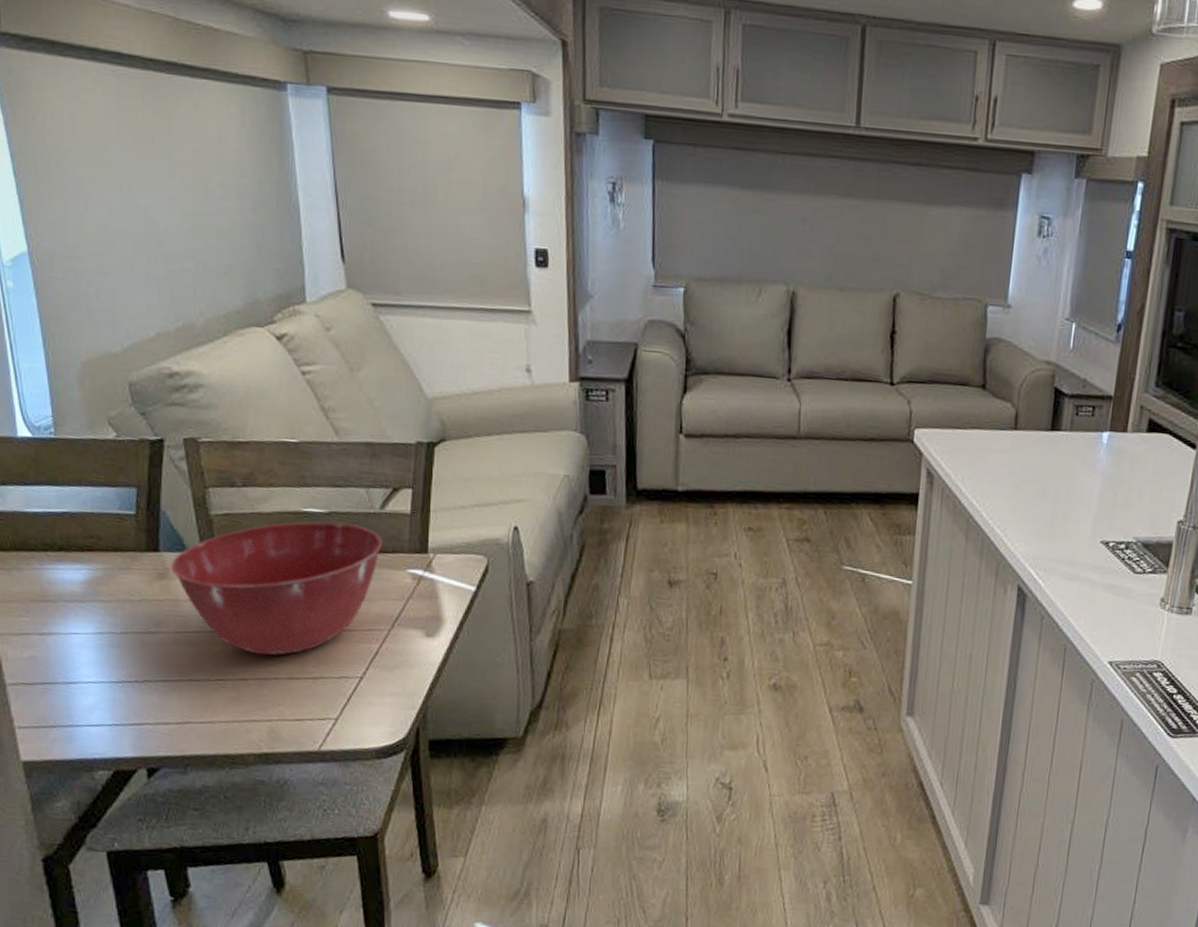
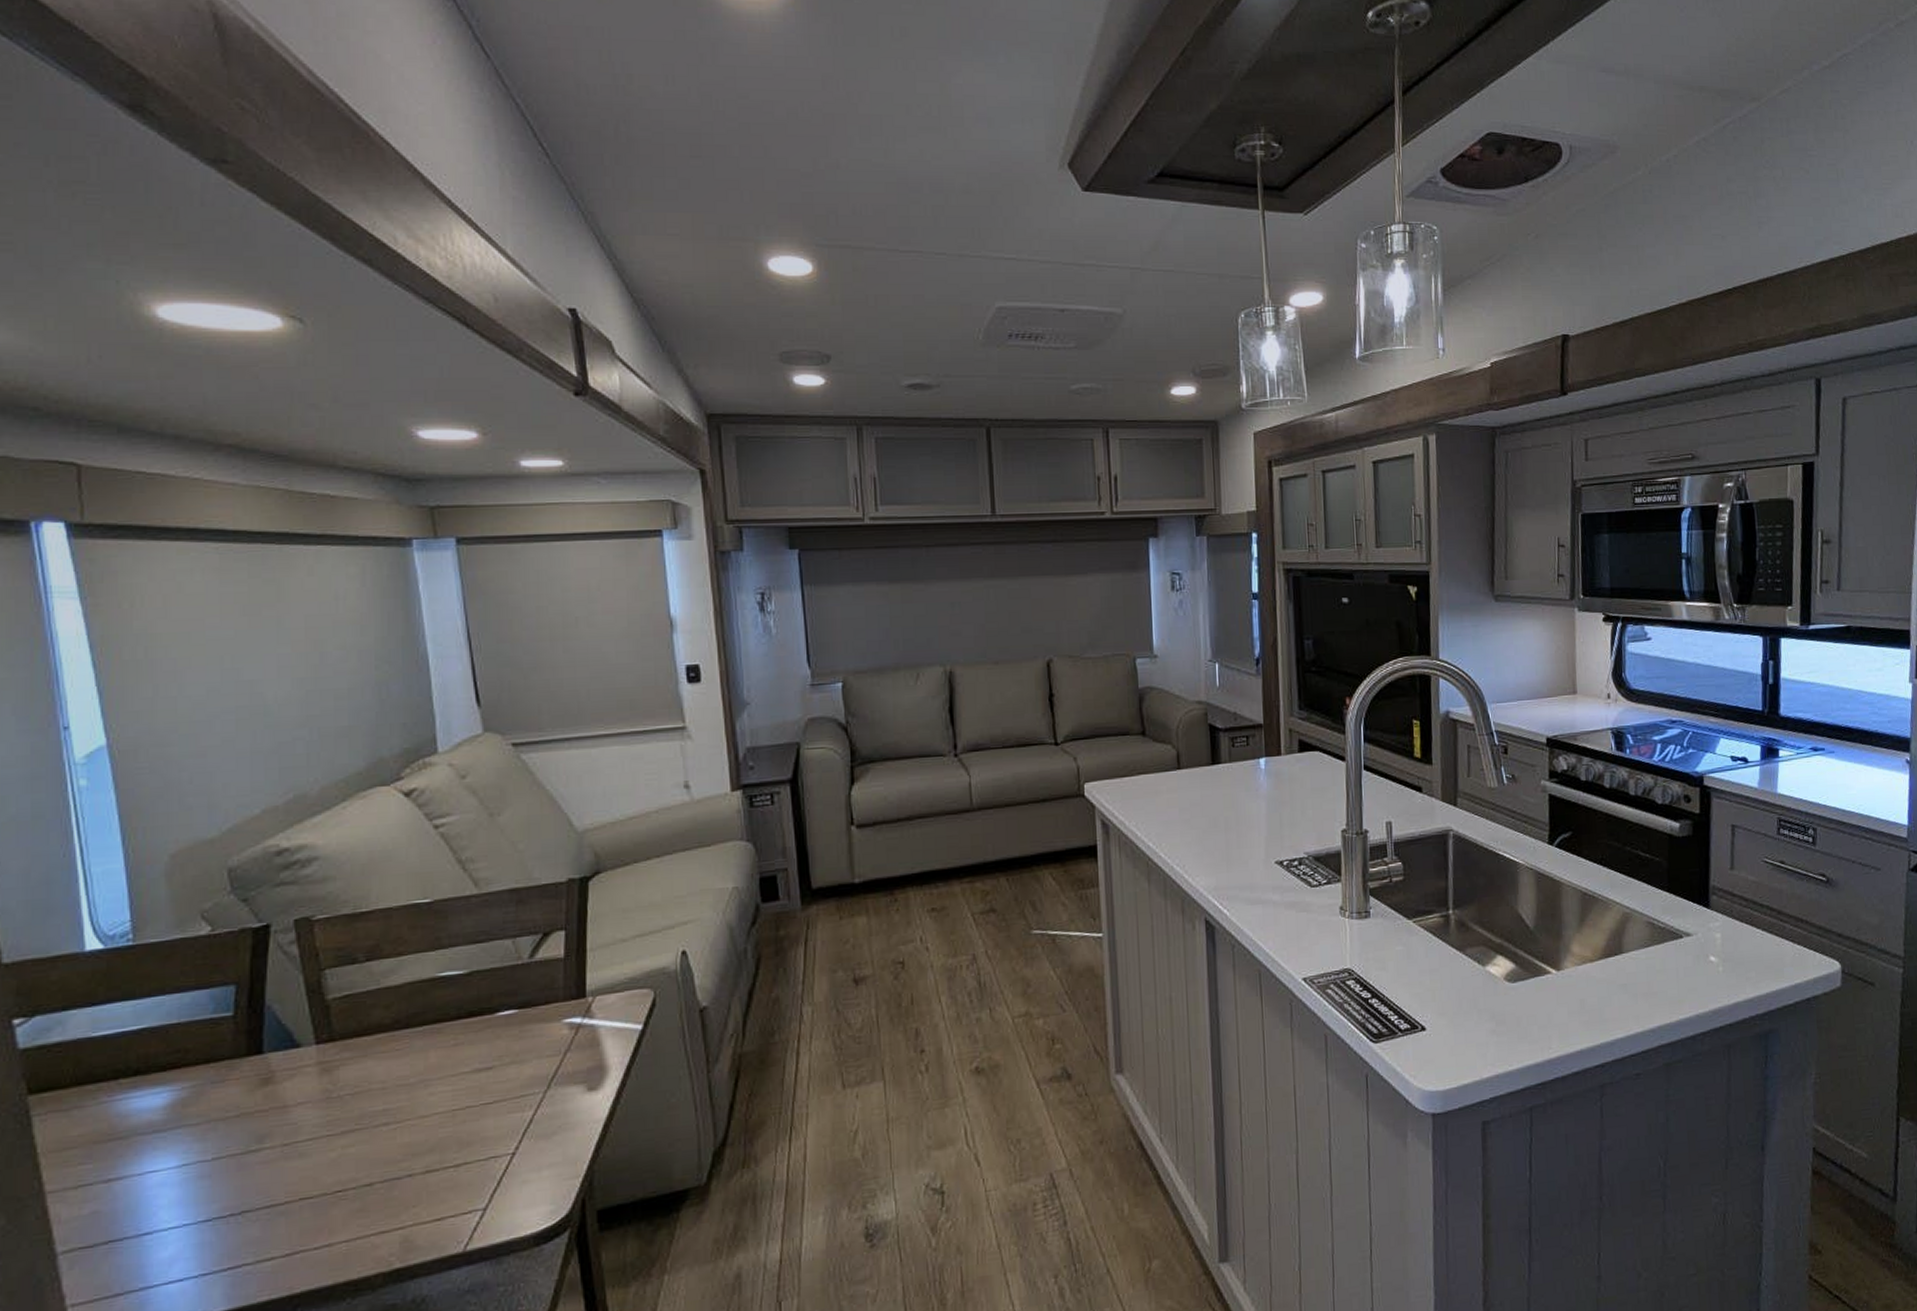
mixing bowl: present [171,521,382,656] -> none [277,981,533,1152]

